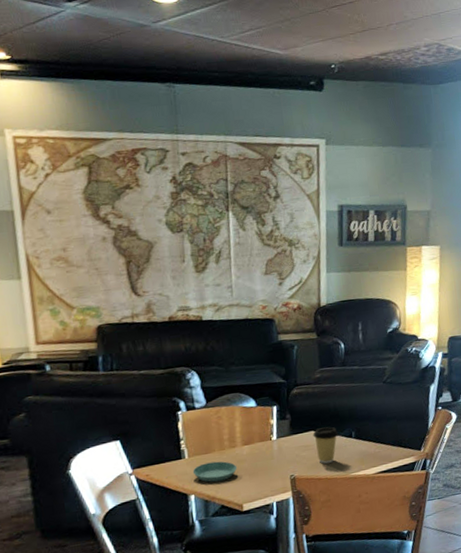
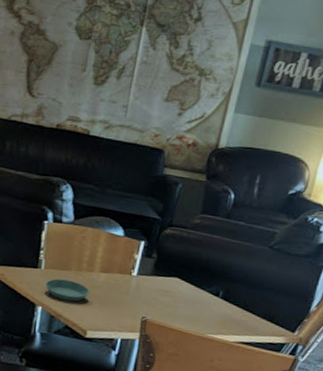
coffee cup: present [313,427,338,464] -> none [176,277,204,316]

